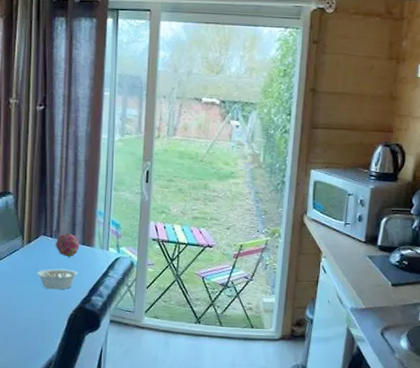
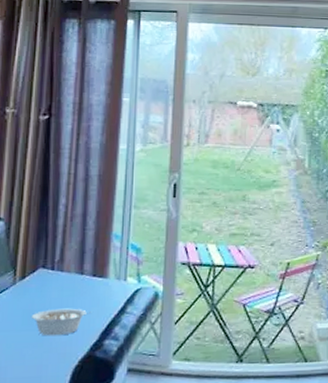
fruit: present [55,233,80,257] -> none [57,263,90,293]

